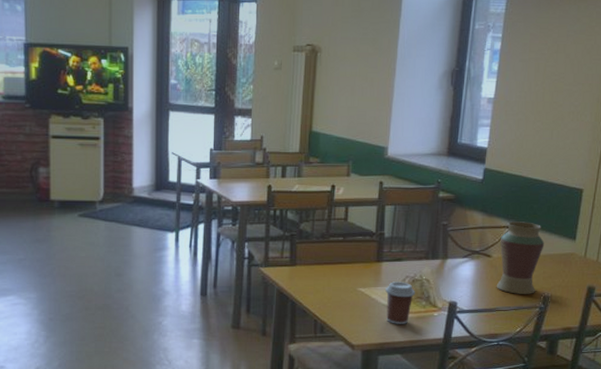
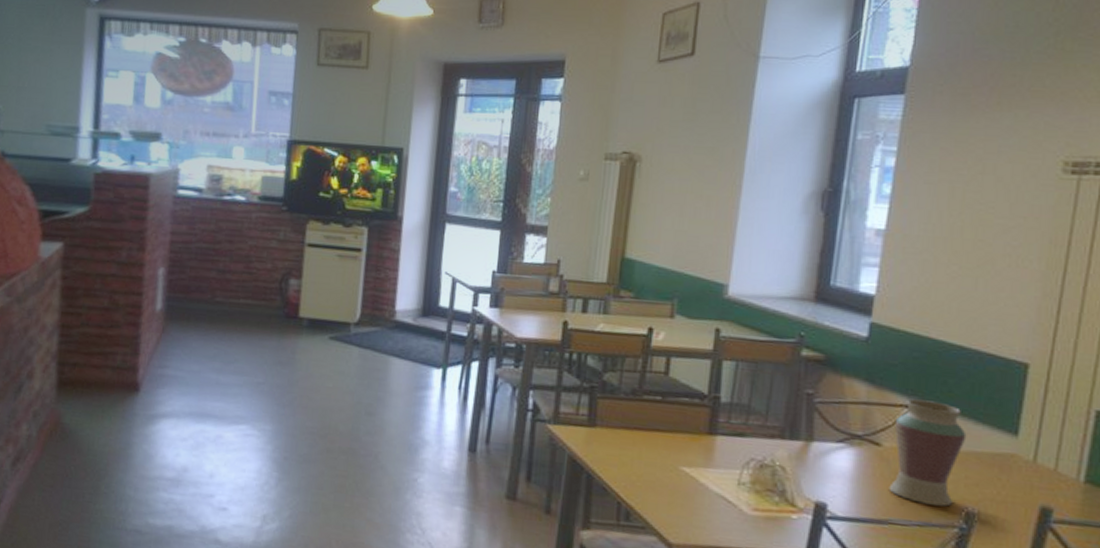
coffee cup: present [385,282,415,324] -> none [720,463,764,525]

